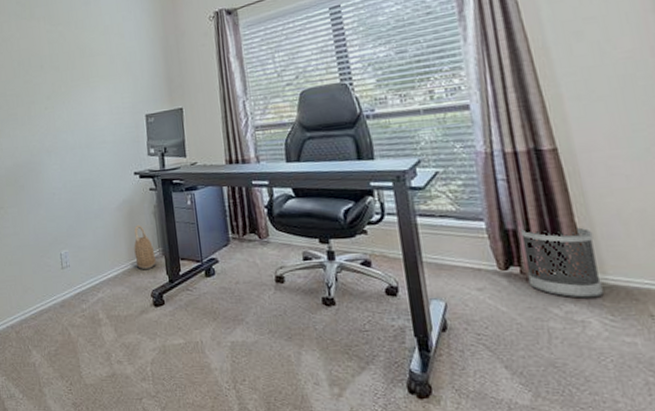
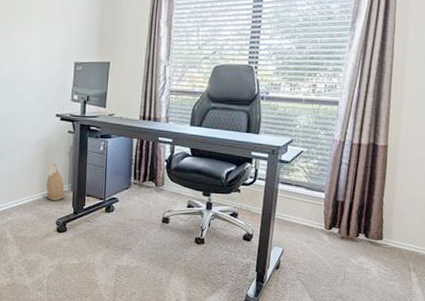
wastebasket: present [520,226,603,298] -> none [341,200,392,254]

